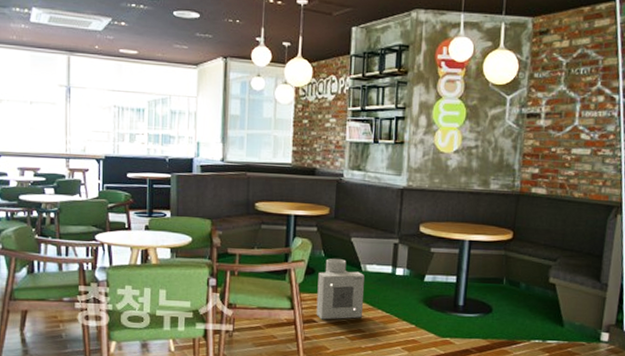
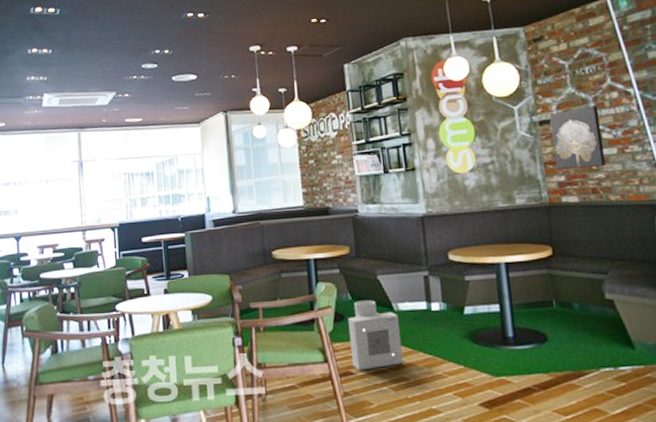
wall art: none [533,106,583,164] -> present [549,106,606,170]

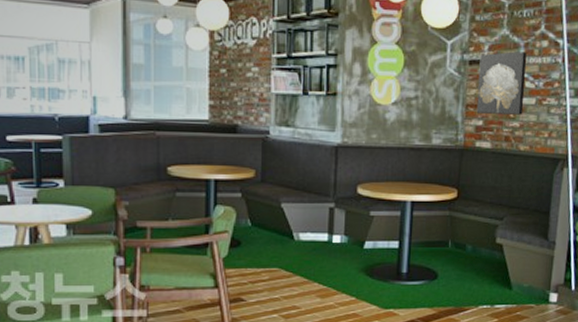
air purifier: present [348,300,404,371] -> none [244,228,298,297]

